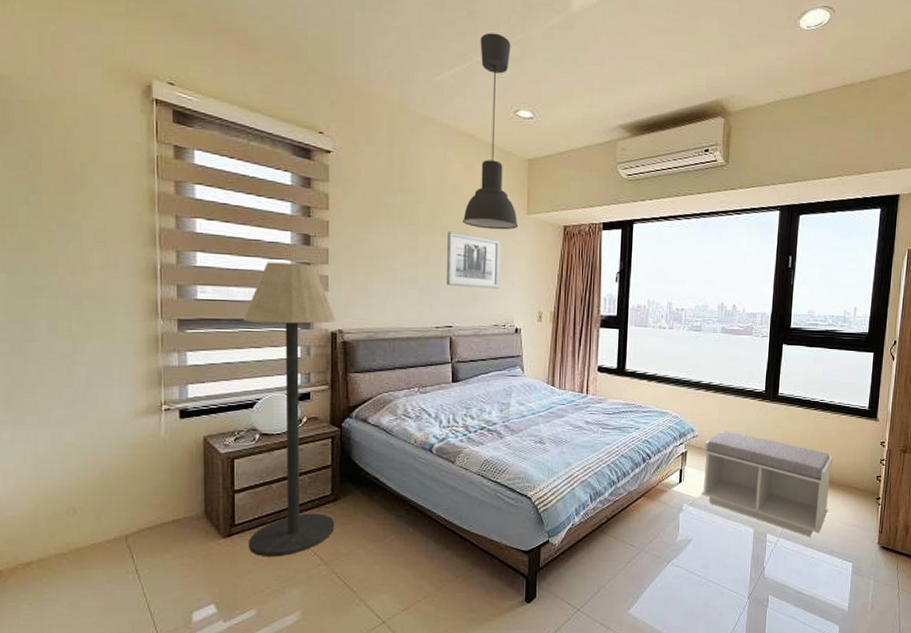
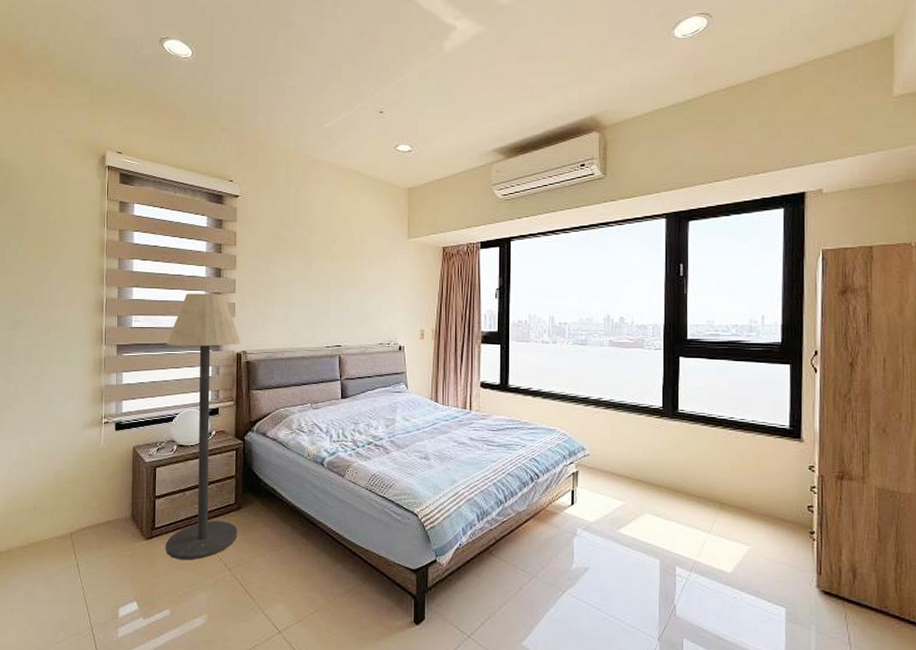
wall art: present [447,231,501,289] -> none [336,258,384,309]
ceiling light: present [463,32,519,230] -> none [350,81,400,255]
bench: present [701,431,833,537] -> none [596,450,750,573]

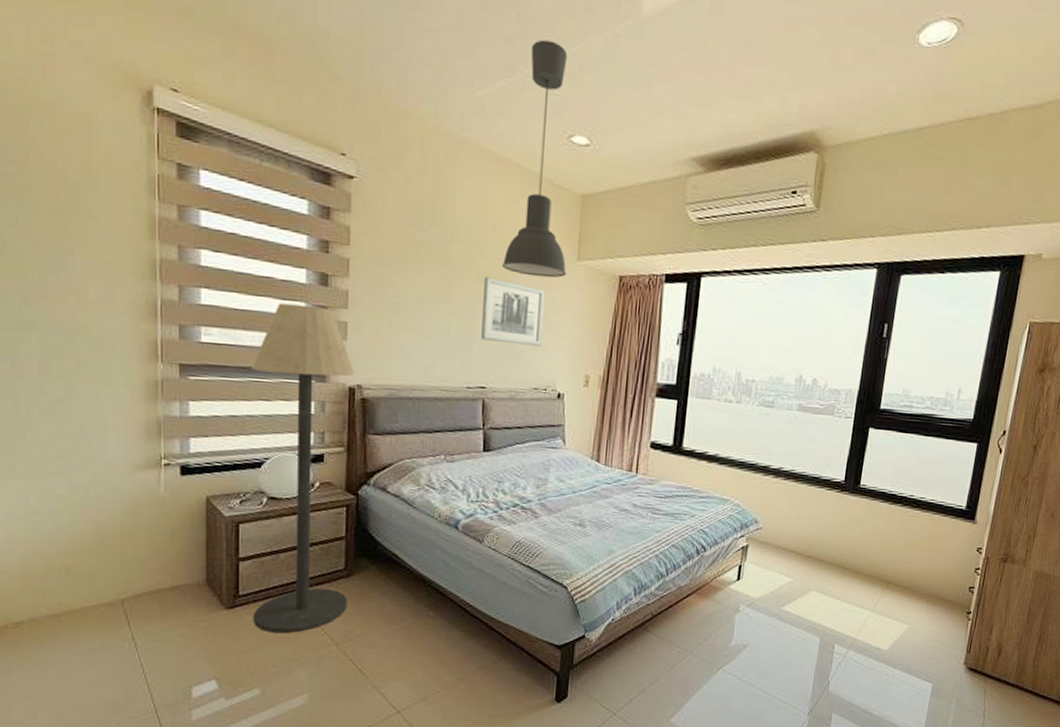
wall art: none [336,258,384,309] -> present [481,276,546,346]
ceiling light: none [350,81,400,255] -> present [502,39,568,278]

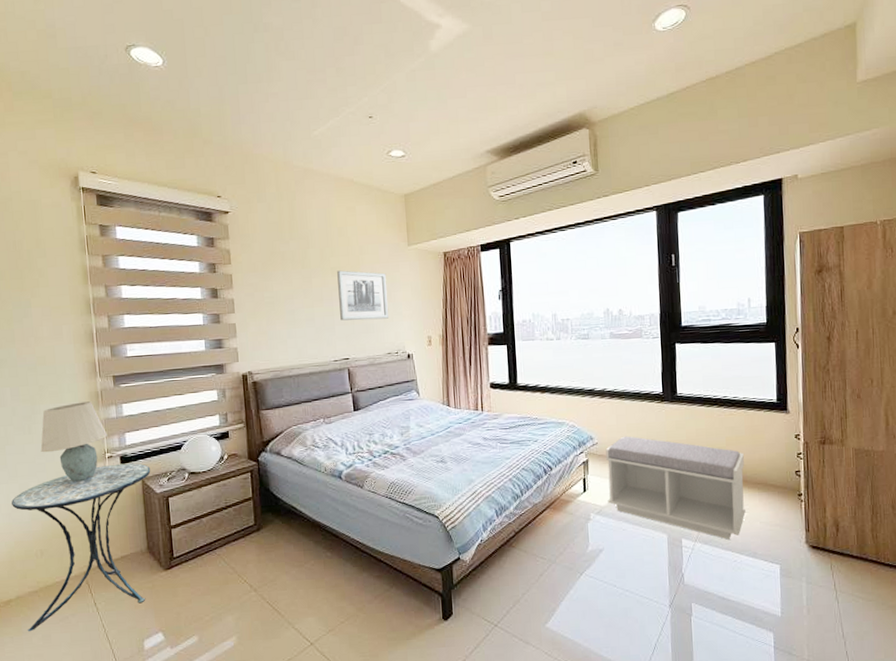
side table: none [31,474,219,662] -> present [11,463,151,632]
table lamp: none [74,390,167,490] -> present [40,401,108,482]
floor lamp: present [251,303,354,634] -> none [166,315,260,587]
ceiling light: present [502,39,568,278] -> none [349,84,401,265]
bench: none [761,524,919,651] -> present [606,436,746,540]

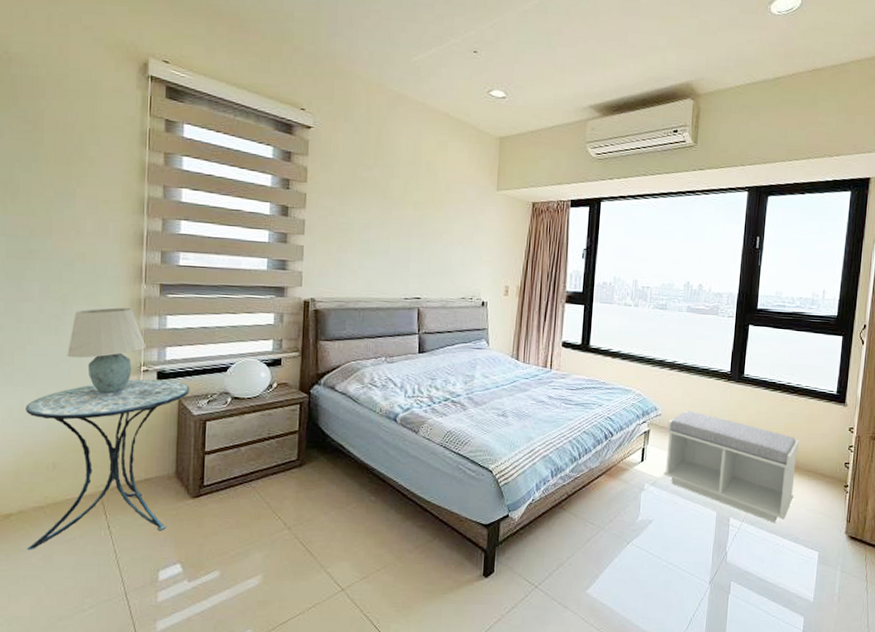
wall art: present [337,270,389,321] -> none [417,205,471,262]

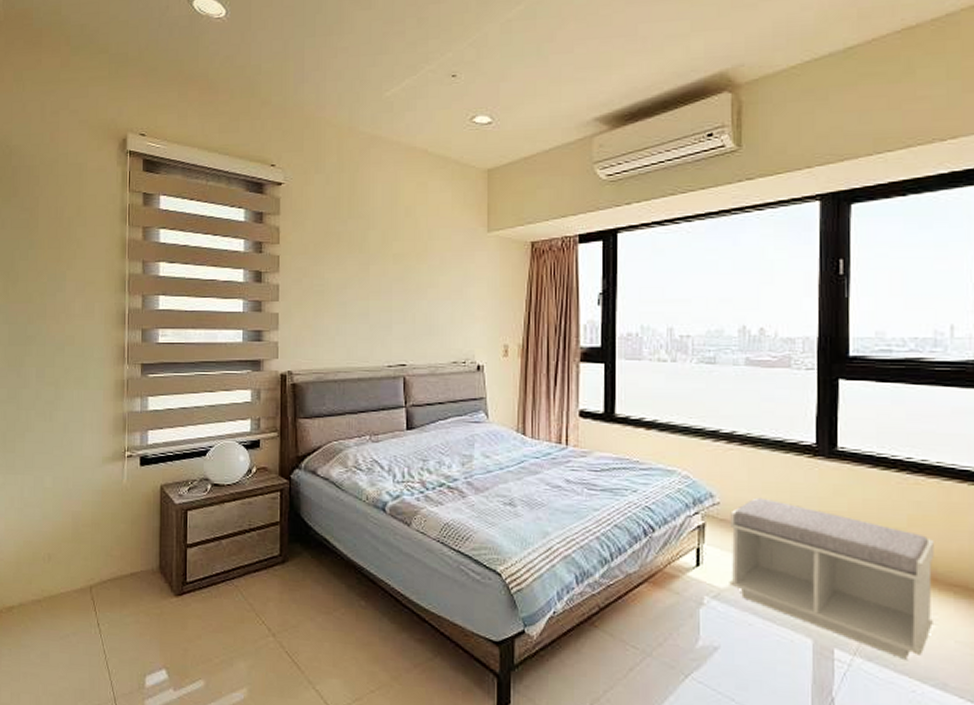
side table: present [26,379,190,551] -> none [25,465,171,646]
table lamp: present [67,307,147,394] -> none [60,390,130,481]

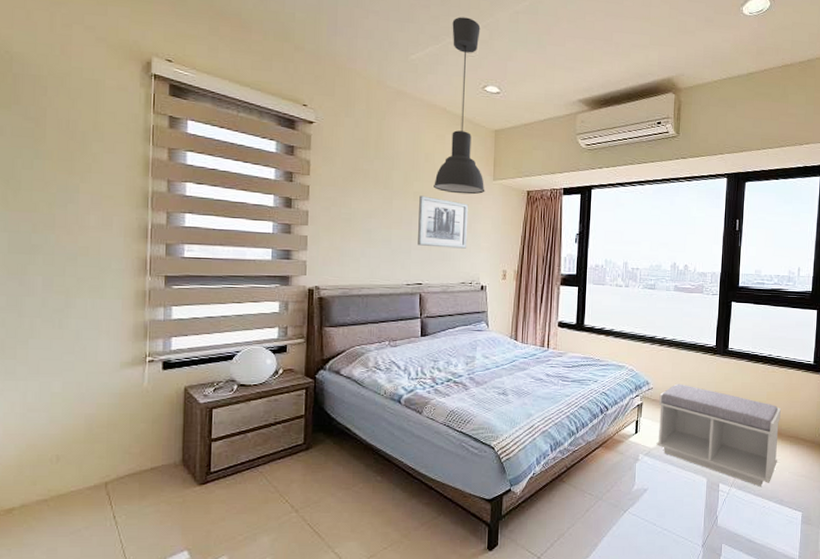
wall art: none [400,257,459,320] -> present [418,195,469,249]
ceiling light: none [416,37,478,252] -> present [434,17,485,195]

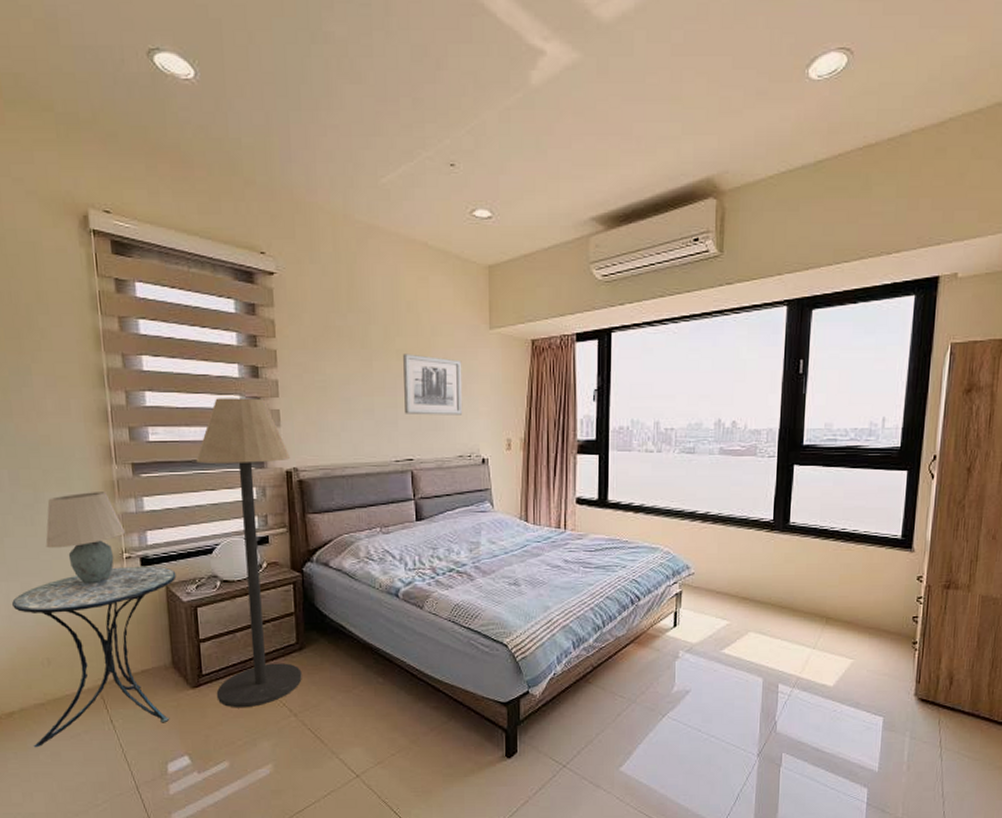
side table: none [28,369,196,544] -> present [12,566,177,748]
table lamp: none [71,300,152,385] -> present [45,492,126,584]
floor lamp: none [222,223,313,504] -> present [196,398,302,708]
ceiling light: present [434,17,485,195] -> none [419,122,481,349]
bench: present [656,383,781,487] -> none [700,567,857,687]

